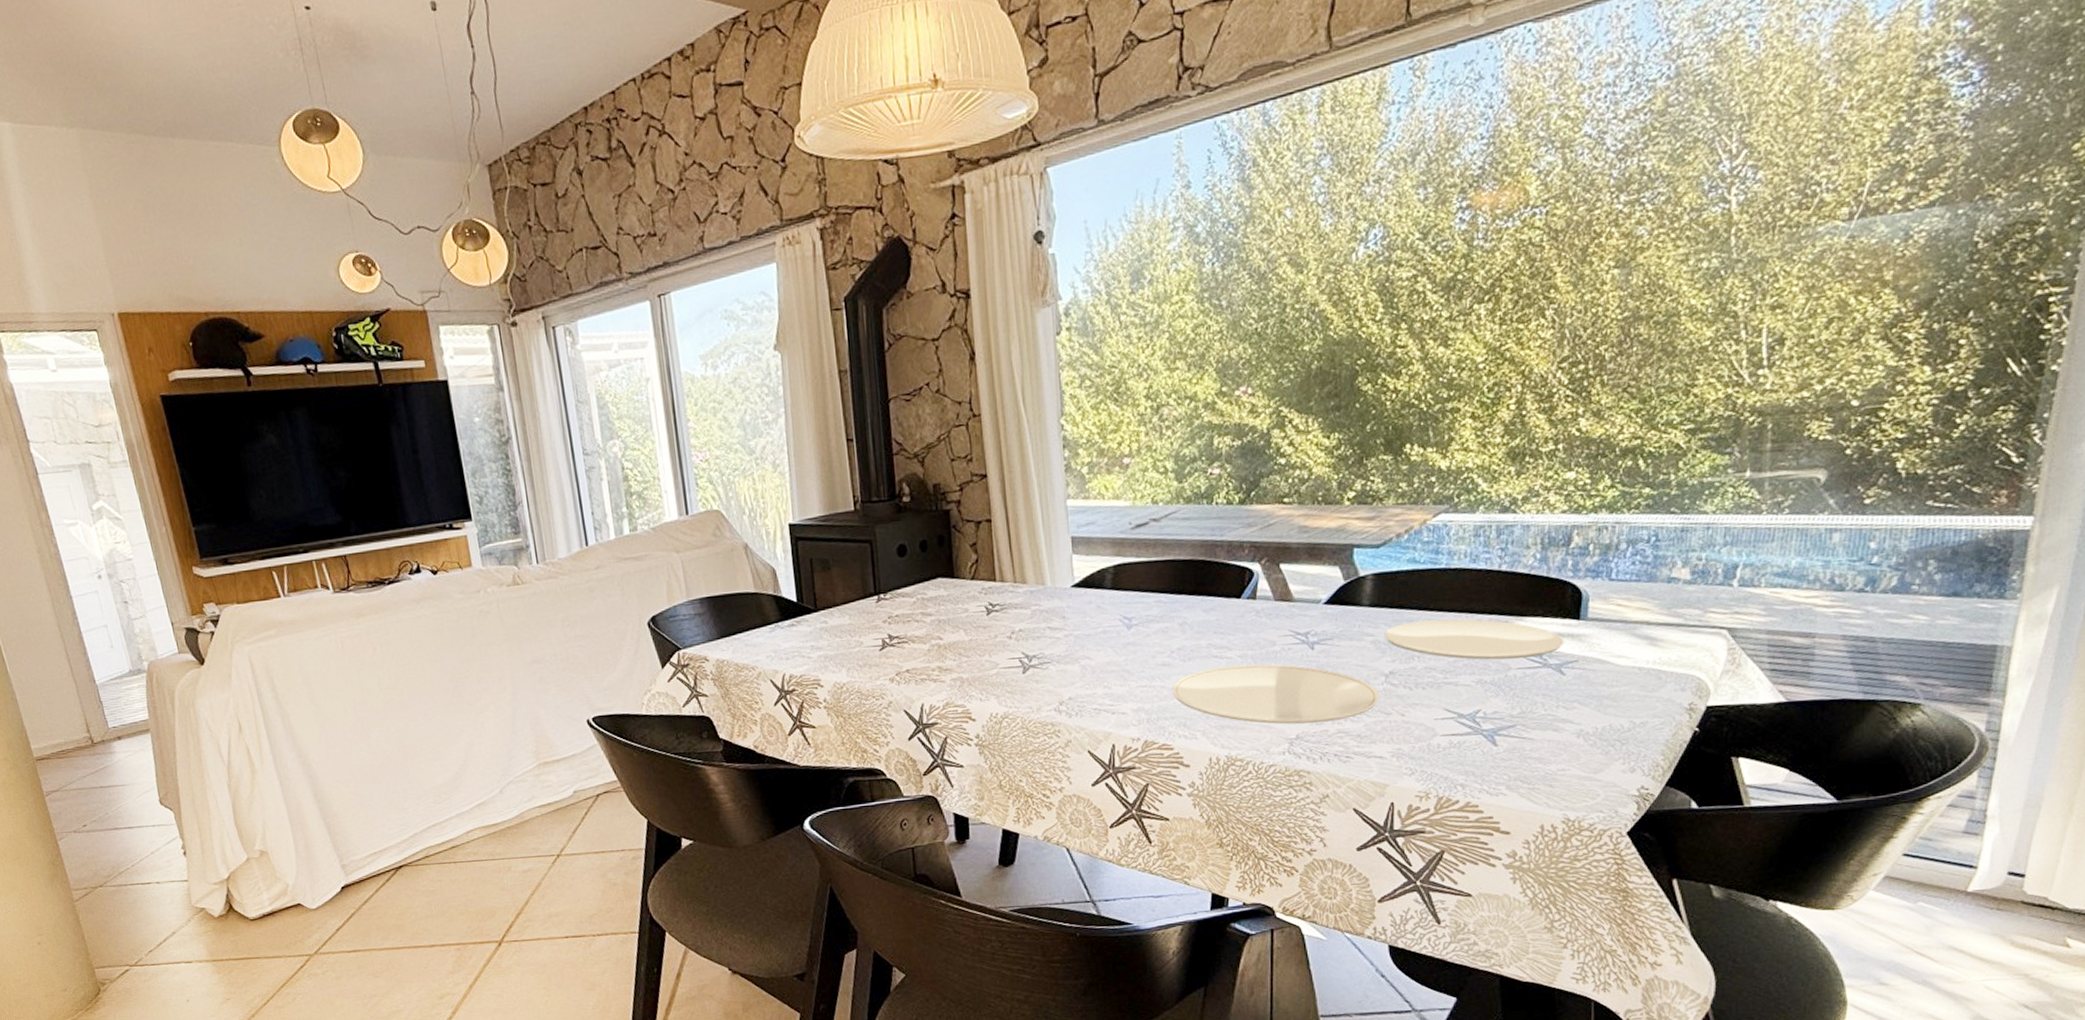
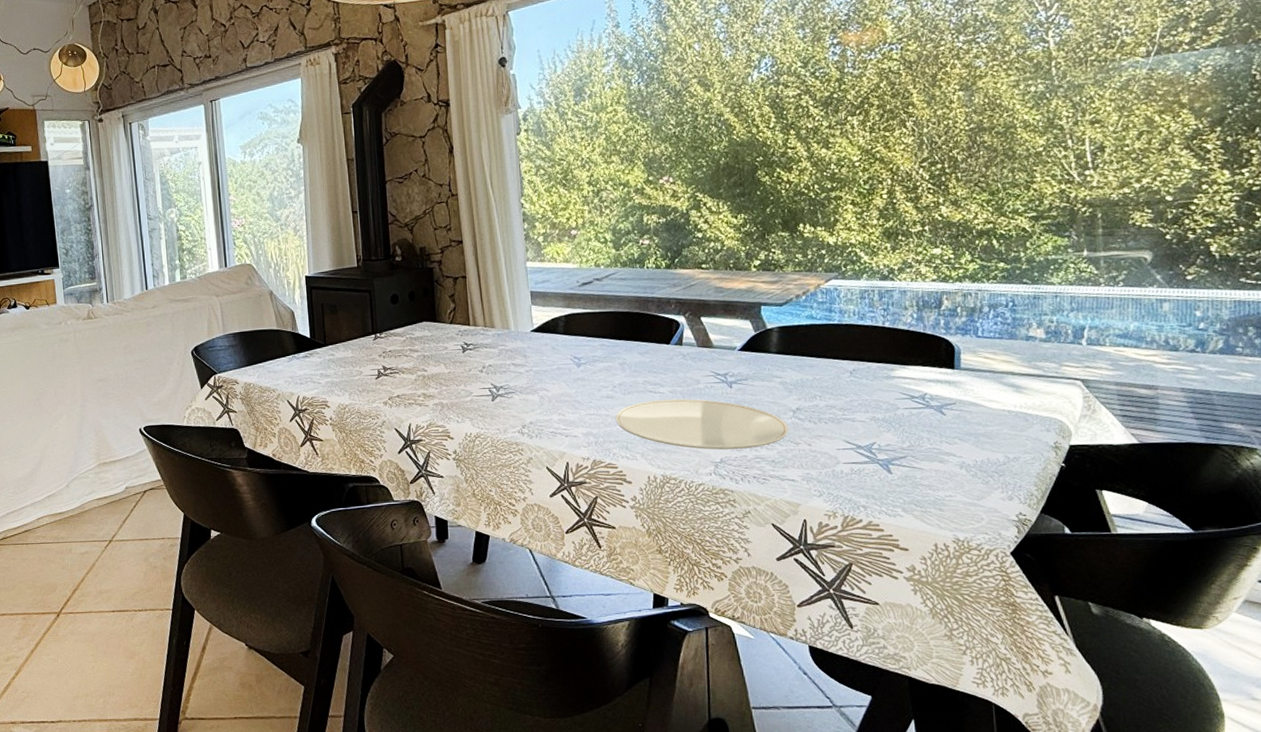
plate: present [1384,619,1564,660] -> none [790,365,942,401]

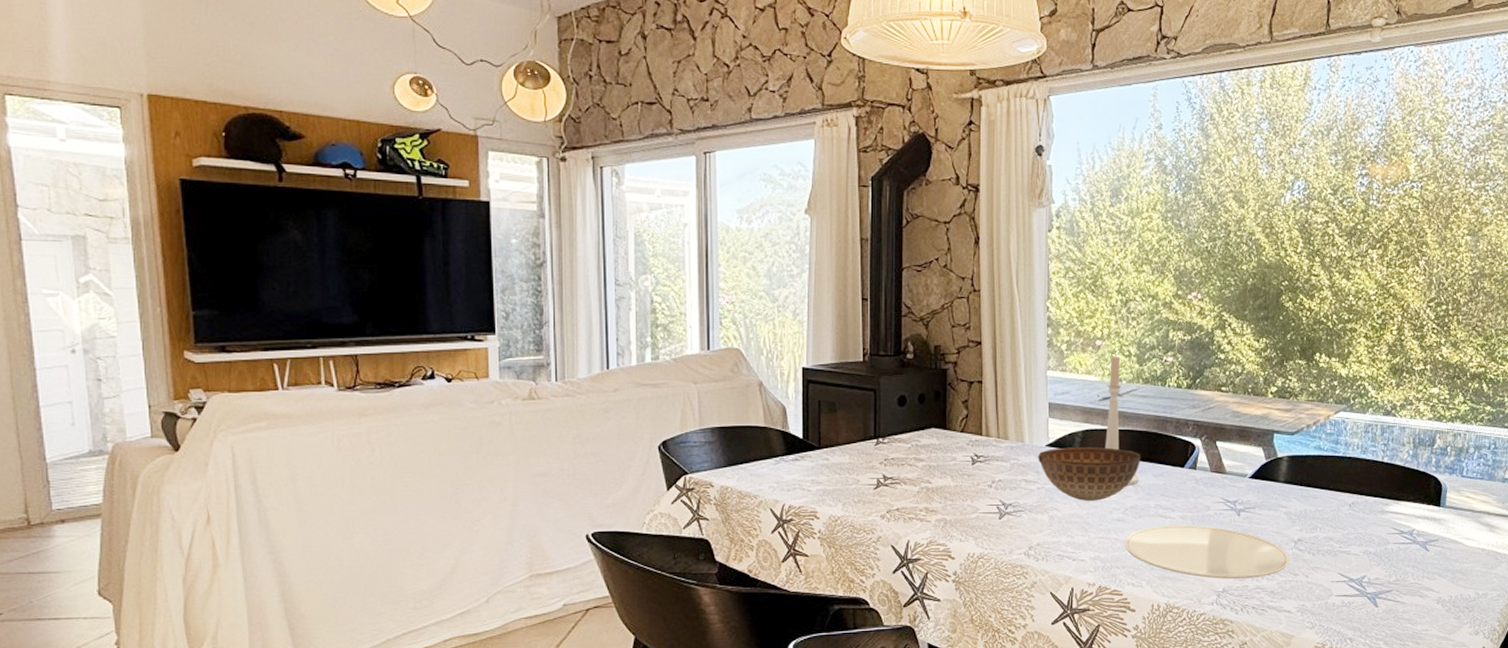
bowl: none [524,329,625,381] -> present [1038,447,1141,501]
candlestick: none [585,242,625,364] -> present [1105,354,1139,486]

